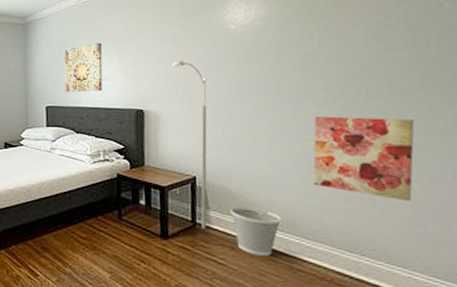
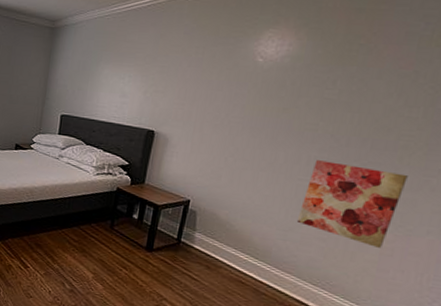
wall art: present [64,42,103,92] -> none [82,58,128,107]
street lamp: present [172,60,207,229] -> none [185,87,223,247]
wastebasket: present [230,206,283,256] -> none [213,231,260,278]

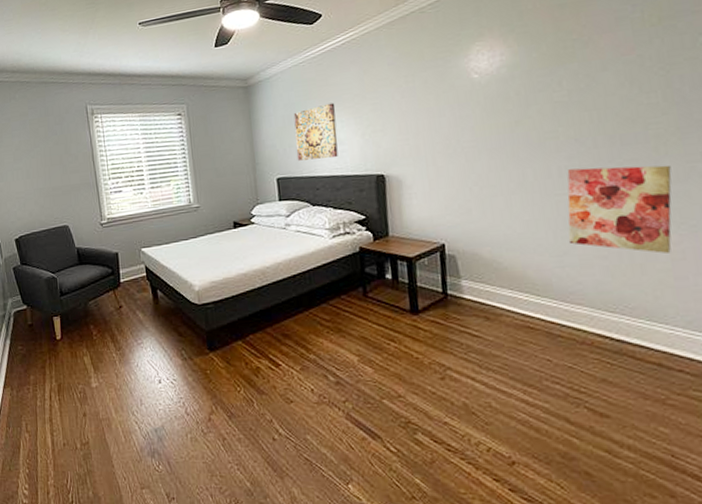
wall art: none [82,58,128,107] -> present [293,103,338,161]

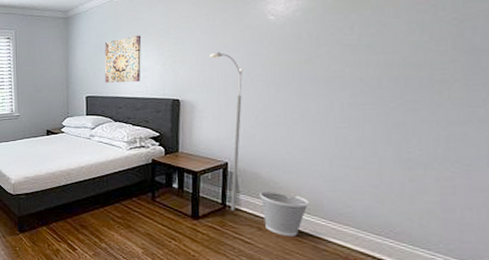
street lamp: none [412,117,459,300] -> present [209,51,244,211]
wastebasket: none [483,272,538,324] -> present [260,190,310,236]
wall art: present [567,165,672,254] -> none [343,105,452,187]

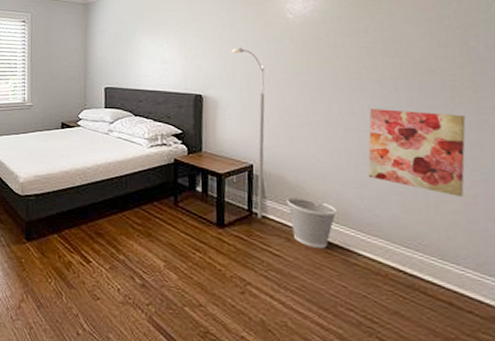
wall art: present [104,35,142,83] -> none [124,26,163,74]
wall art: none [343,105,452,187] -> present [367,109,466,197]

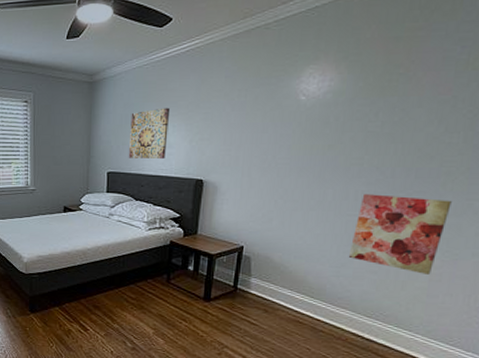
wall art: none [124,26,163,74] -> present [128,107,171,158]
street lamp: present [231,47,266,218] -> none [237,131,270,293]
wastebasket: present [286,196,338,249] -> none [269,274,315,318]

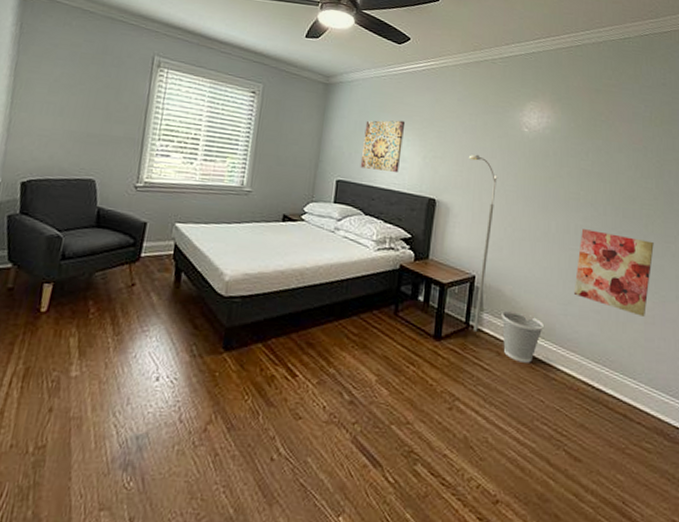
street lamp: none [237,131,270,293] -> present [468,154,498,331]
wastebasket: none [269,274,315,318] -> present [501,310,545,363]

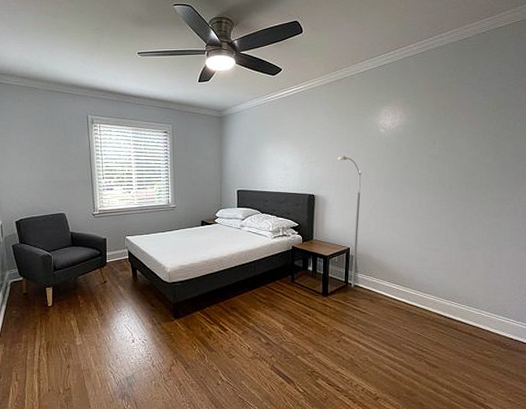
wall art: present [360,120,406,172] -> none [253,137,285,179]
wastebasket: present [501,310,545,363] -> none [372,269,406,305]
wall art: present [573,229,654,317] -> none [427,202,492,263]

